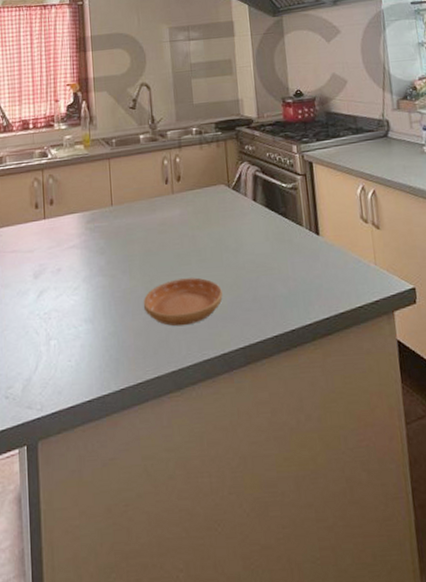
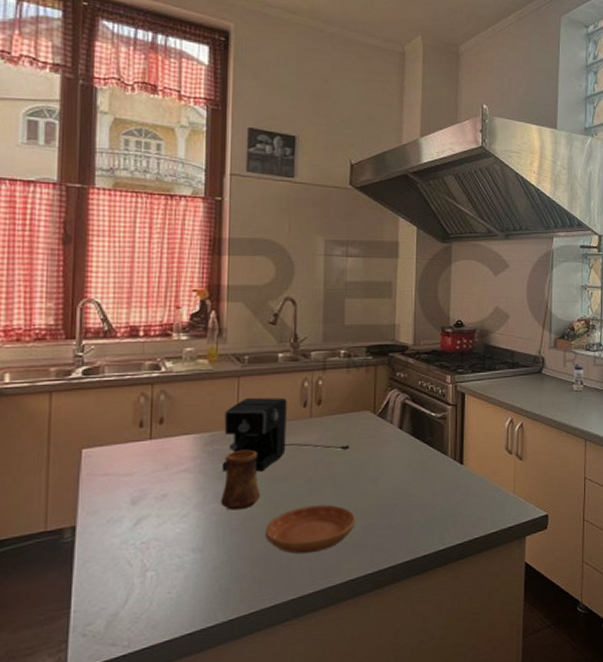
coffee maker: none [100,176,210,247] -> present [223,397,350,472]
cup: none [104,226,137,284] -> present [221,449,260,510]

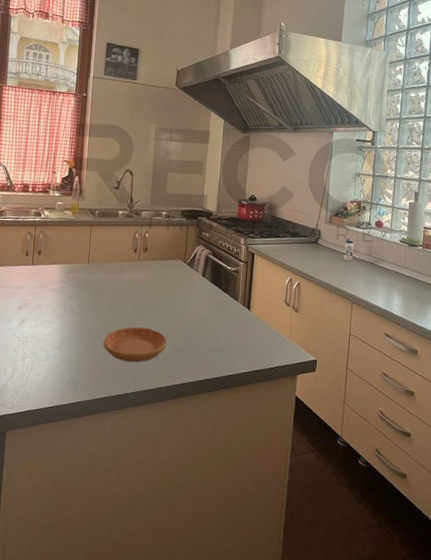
cup: present [221,449,260,510] -> none [75,279,102,323]
coffee maker: present [223,397,350,472] -> none [78,241,166,297]

